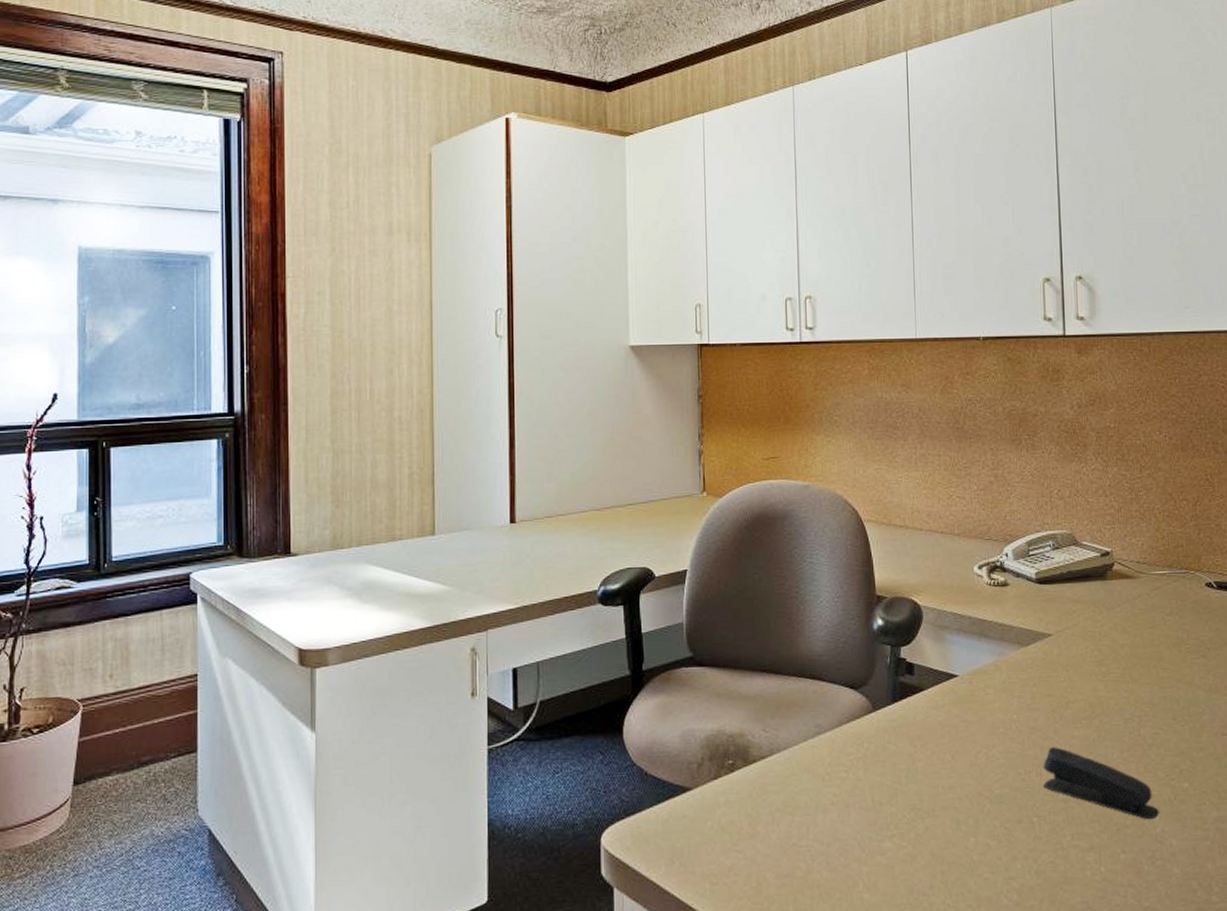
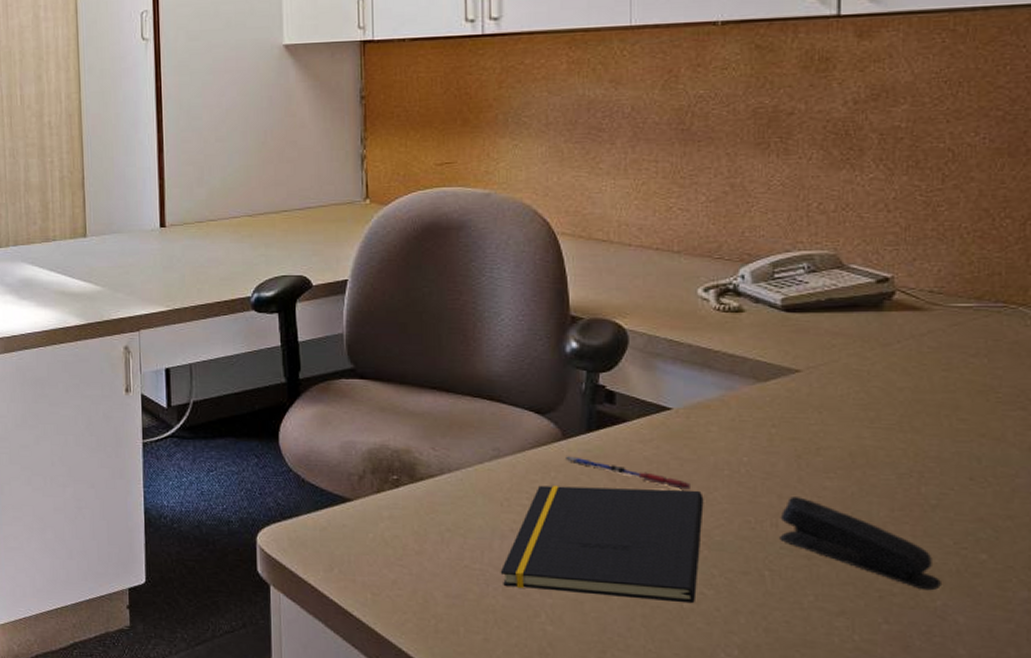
notepad: none [823,749,986,860] -> present [500,485,704,604]
pen: none [876,727,976,750] -> present [566,456,692,490]

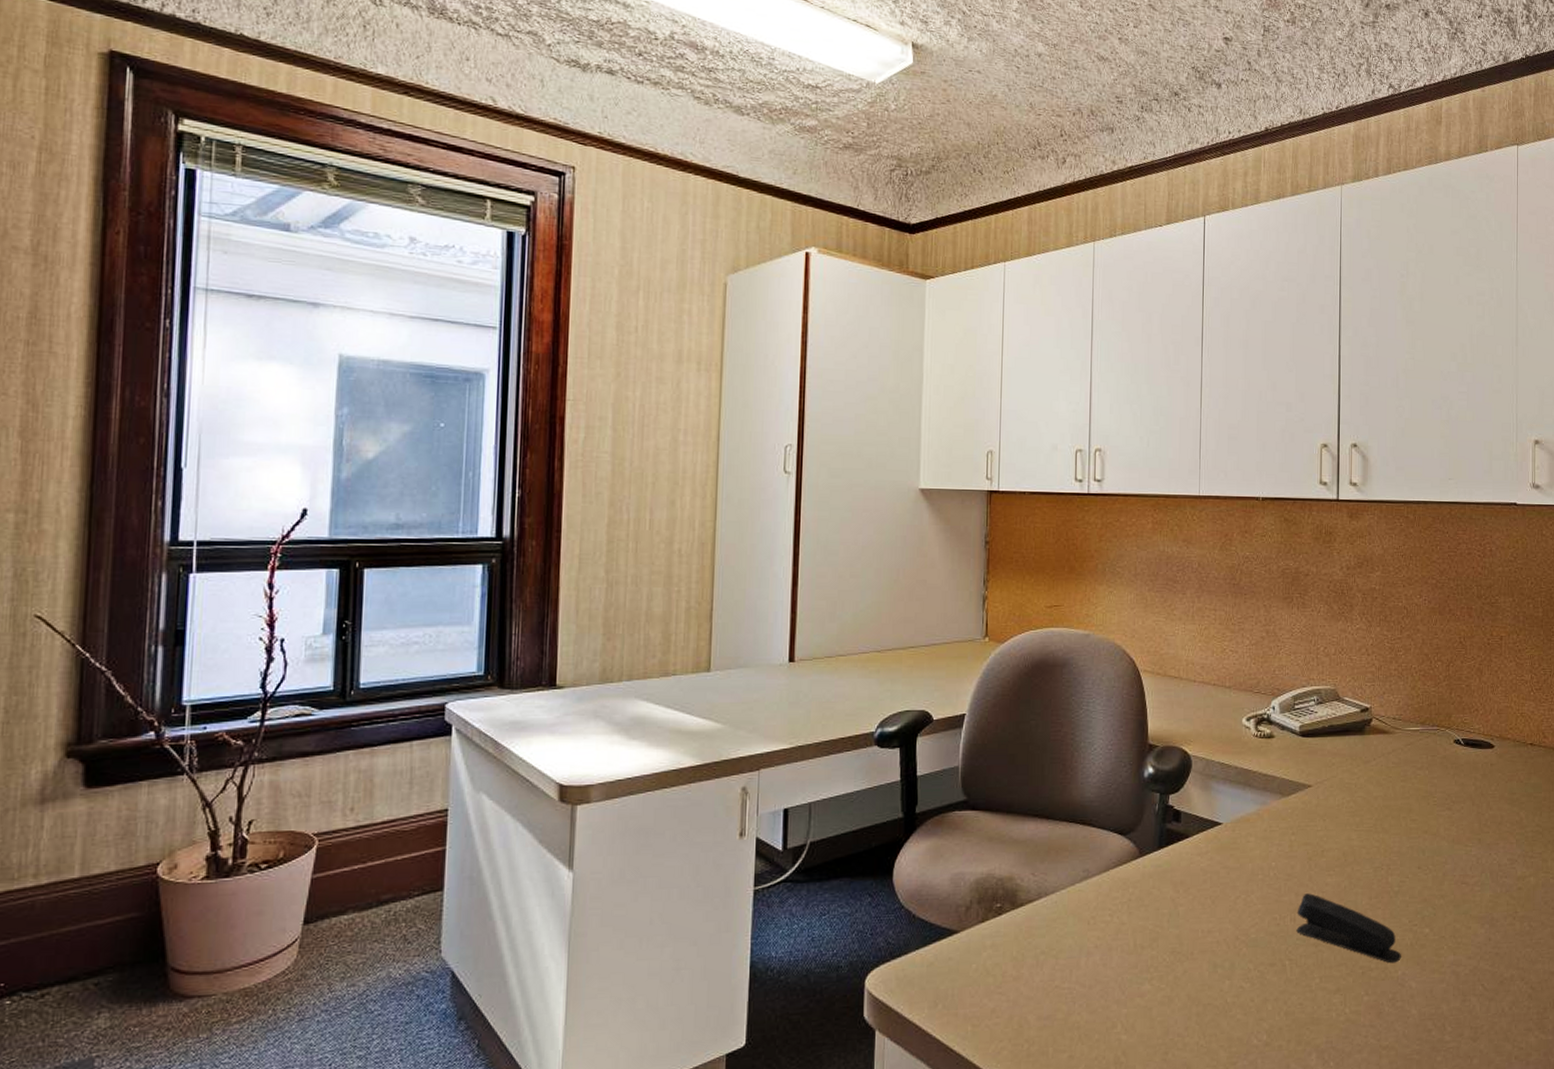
notepad: present [500,485,704,604] -> none [1085,894,1244,1002]
pen: present [566,456,692,490] -> none [1141,872,1235,895]

